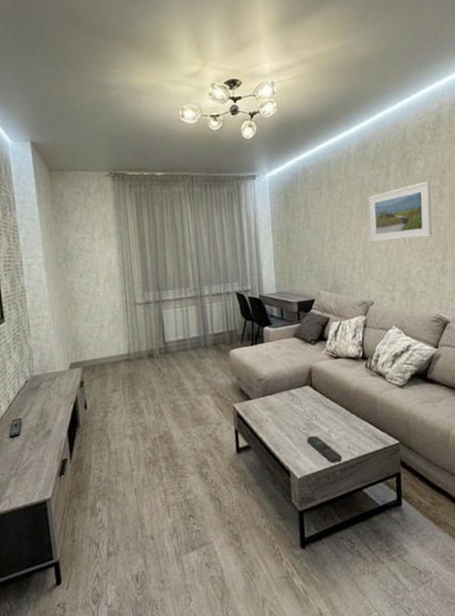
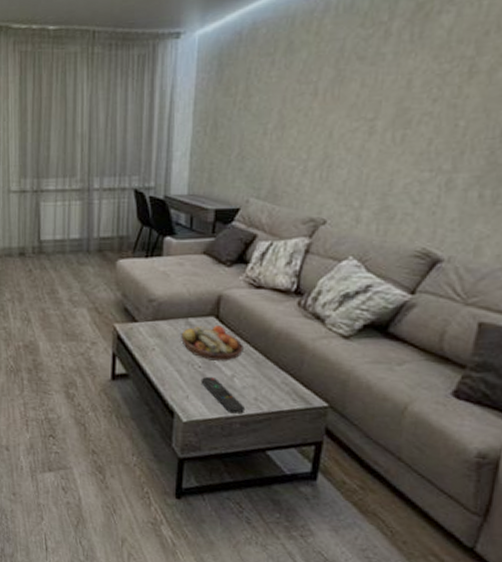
fruit bowl: none [286,392,334,422] -> present [181,325,243,361]
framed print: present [368,180,433,242] -> none [338,47,459,137]

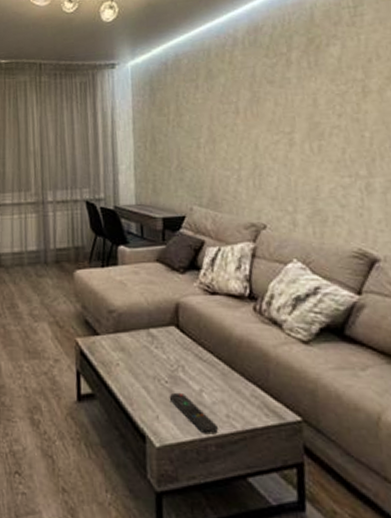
fruit bowl: present [181,325,243,361] -> none [144,335,208,374]

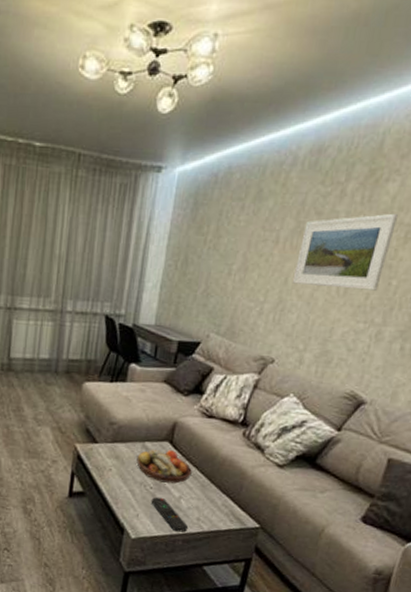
fruit bowl: none [144,335,208,374] -> present [136,450,192,484]
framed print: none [260,72,353,148] -> present [292,213,399,291]

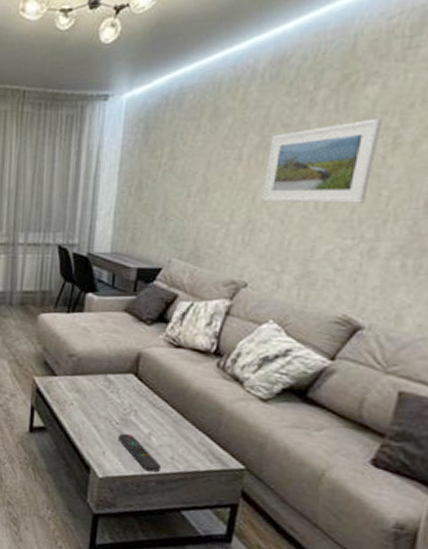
fruit bowl: present [136,450,192,484] -> none [99,382,161,419]

